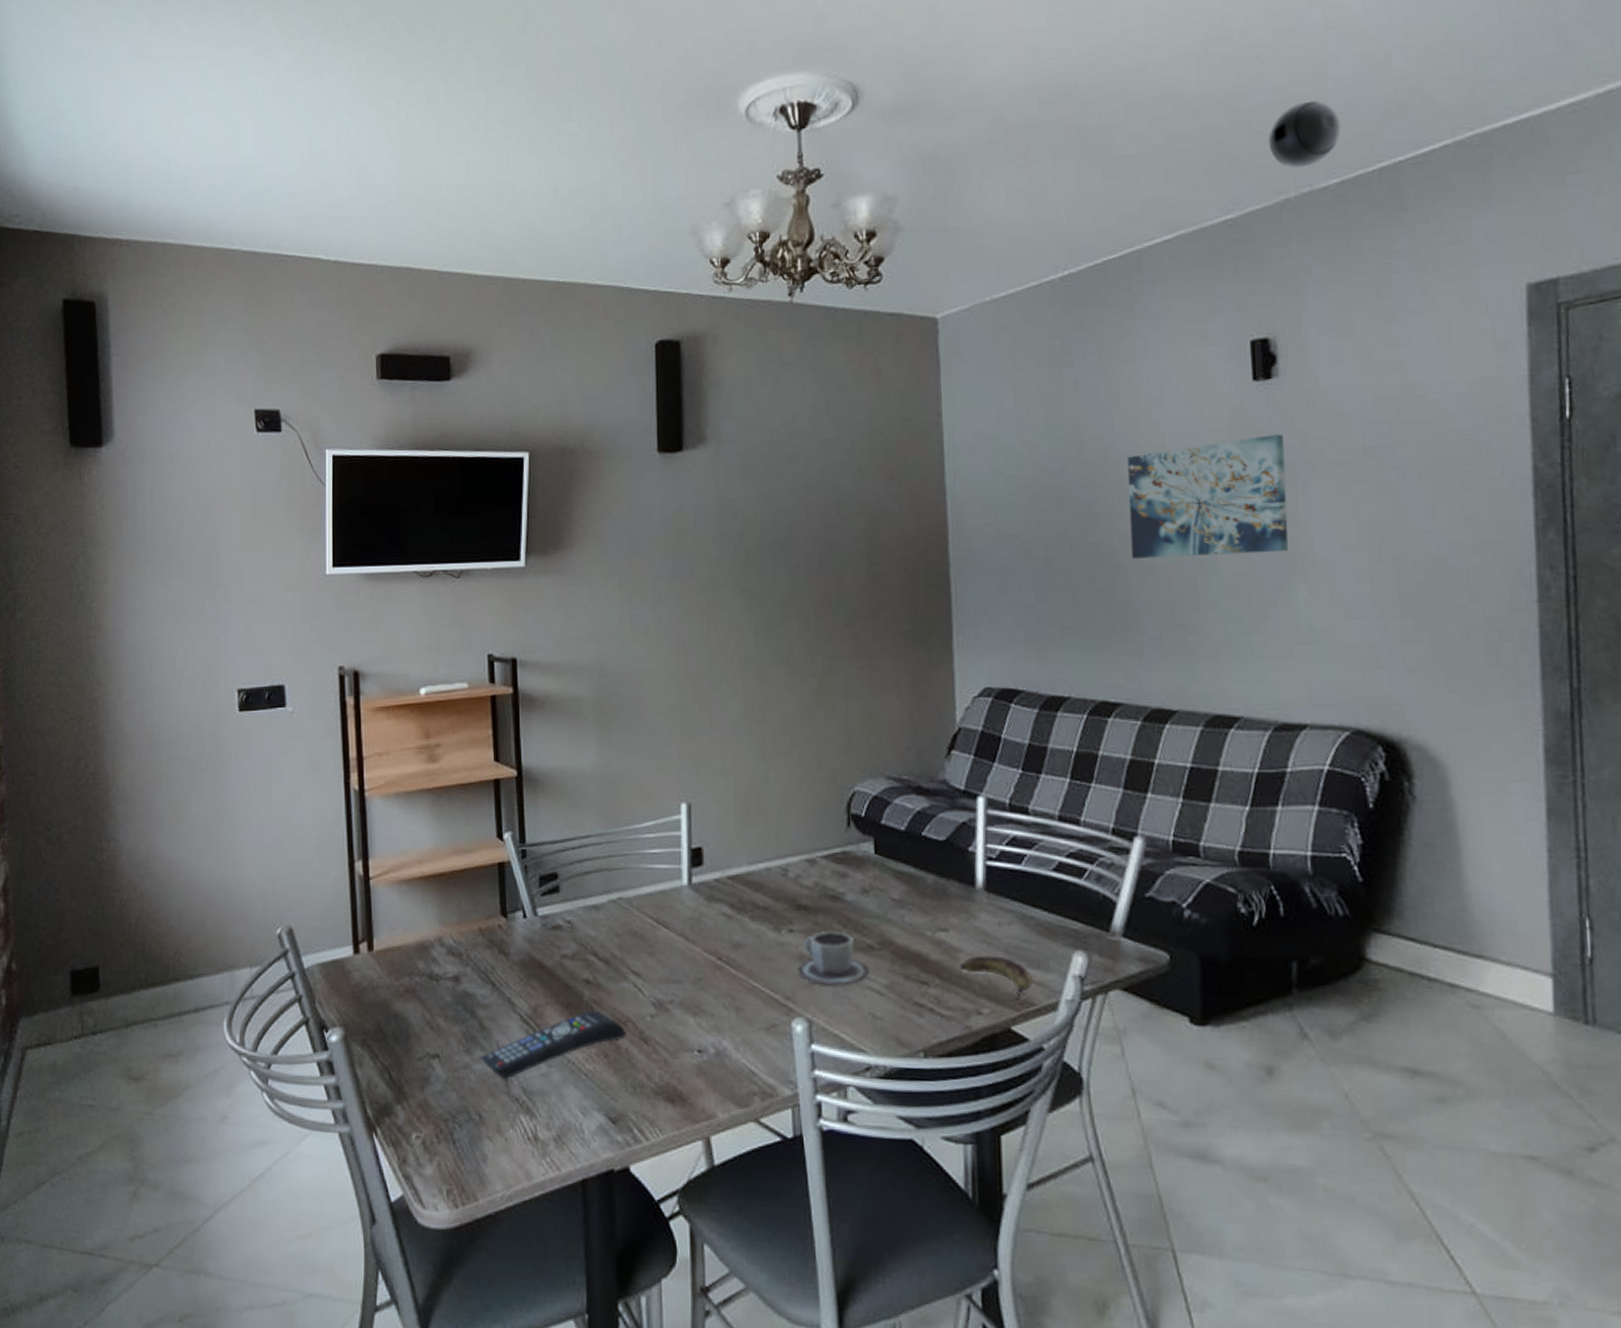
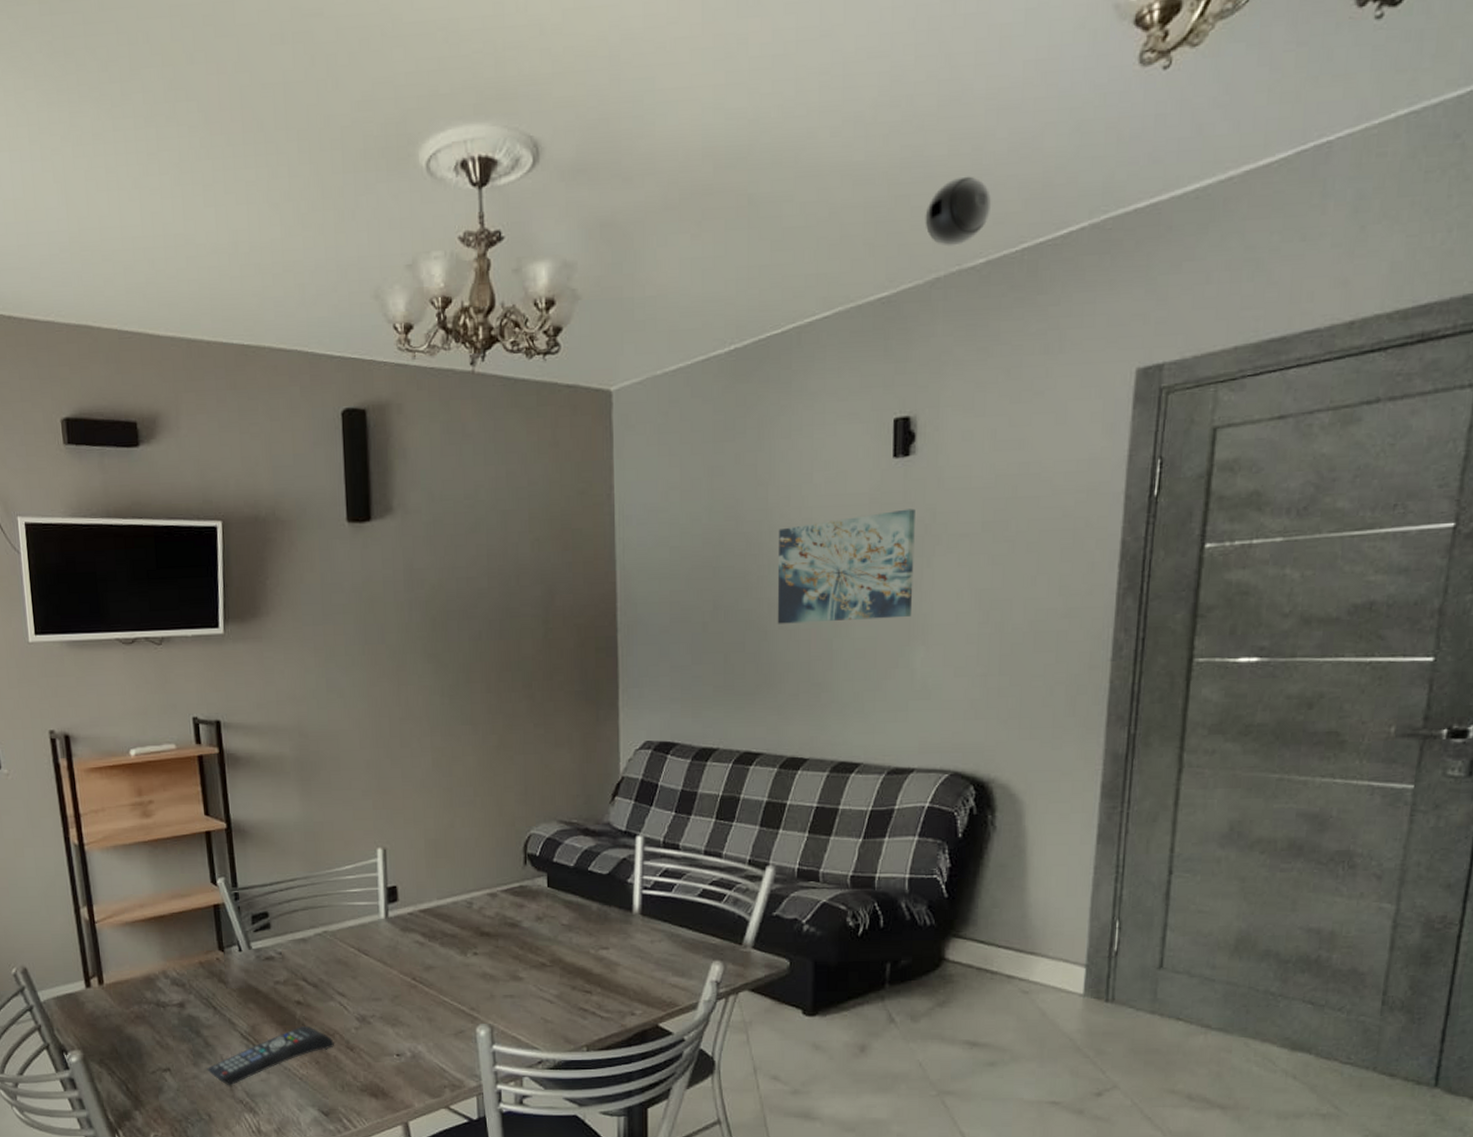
cup: present [797,931,870,986] -> none [481,952,542,997]
banana: present [960,955,1033,999] -> none [618,968,678,1002]

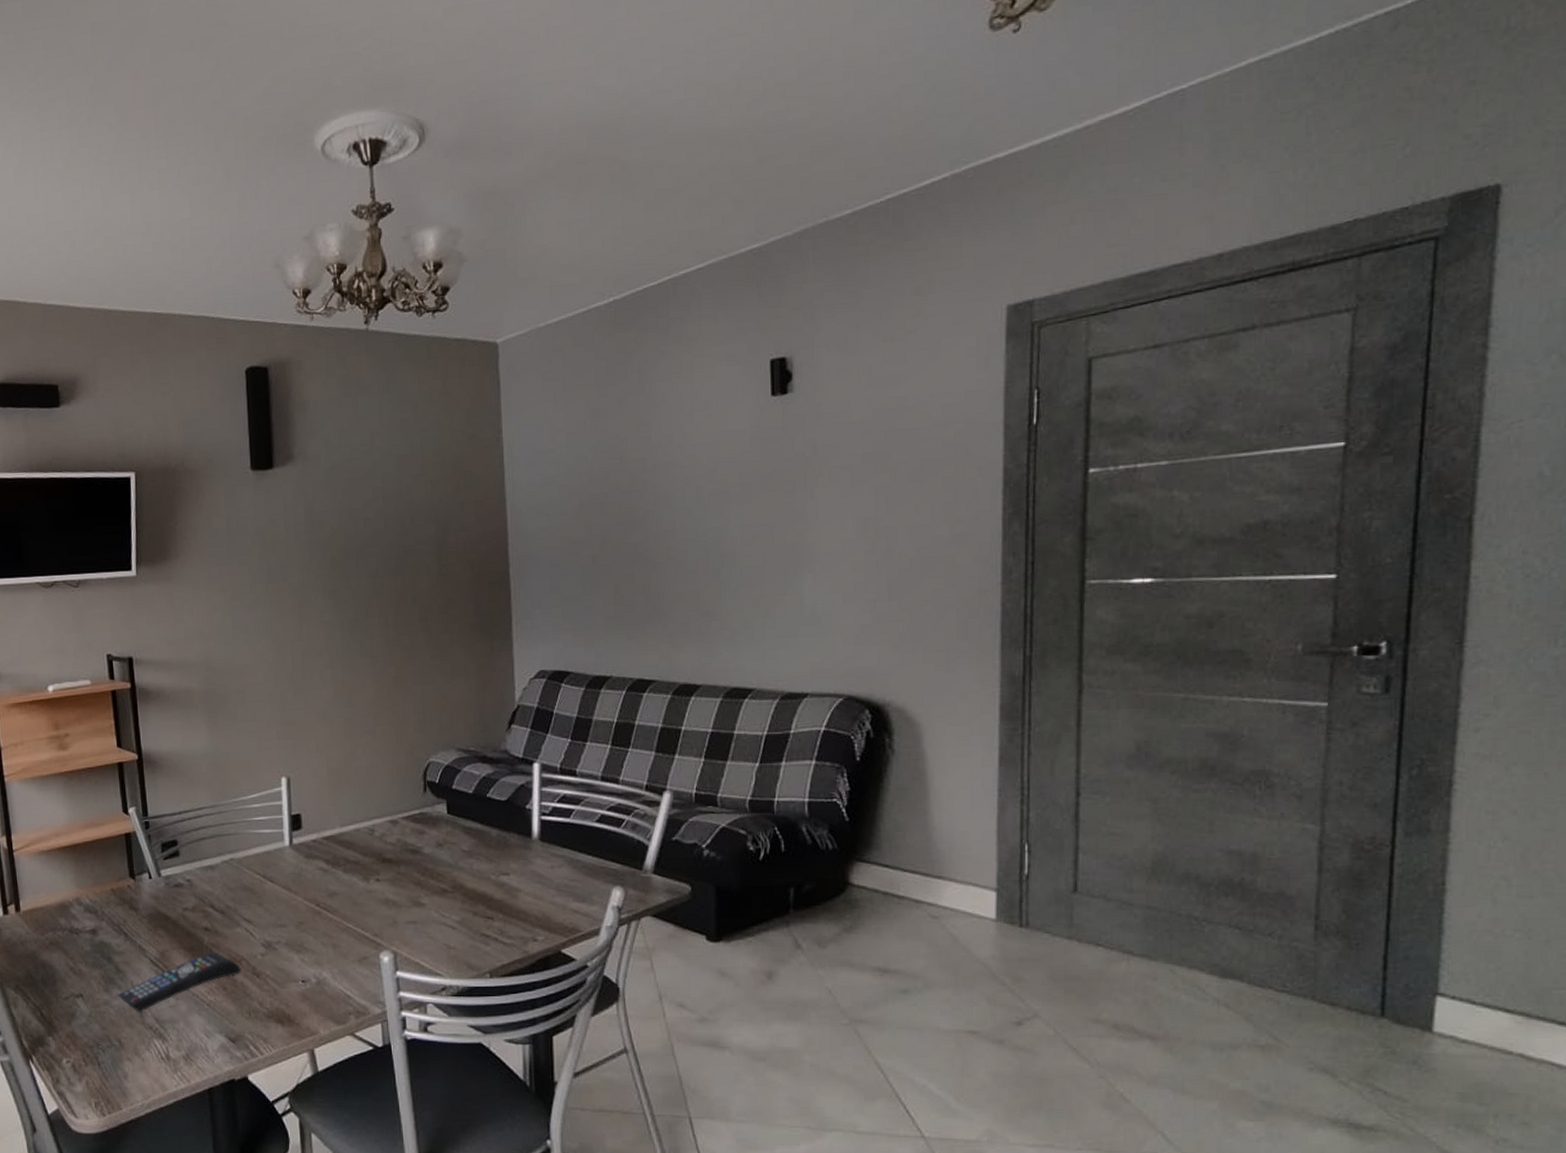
wall art: present [777,508,915,624] -> none [663,443,798,556]
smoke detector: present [925,176,992,247] -> none [791,136,855,201]

